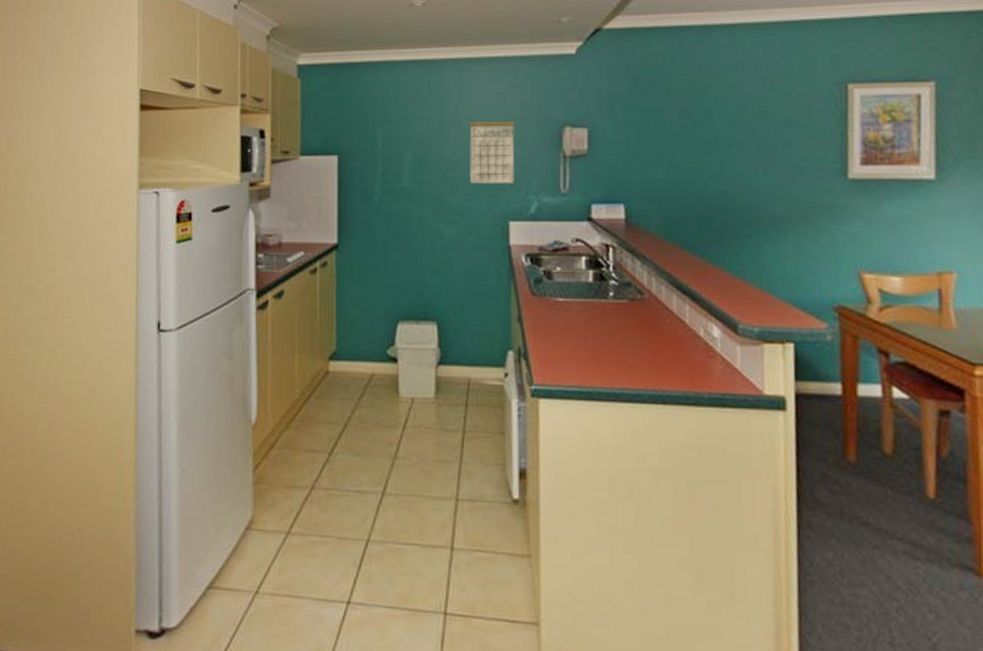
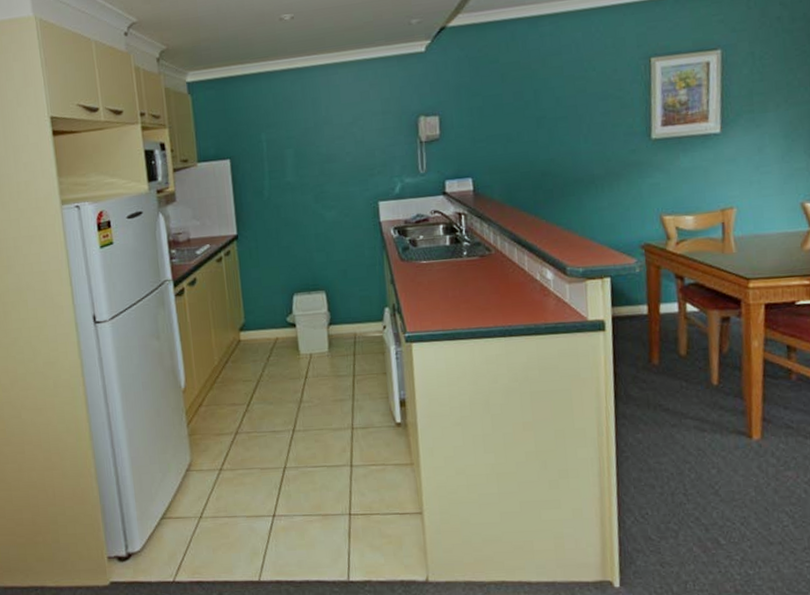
calendar: present [469,109,515,184] -> none [339,106,381,173]

